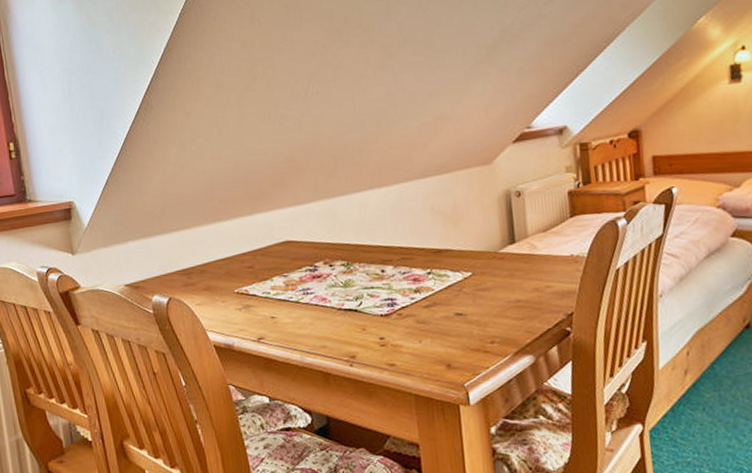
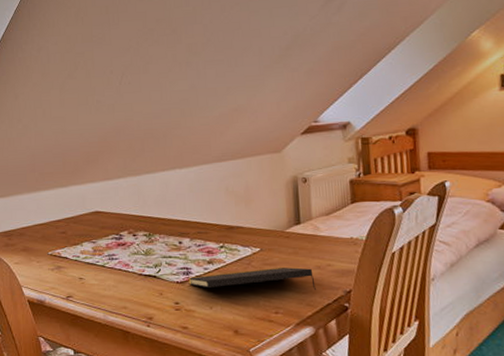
notepad: none [393,291,535,320] -> present [188,266,316,291]

